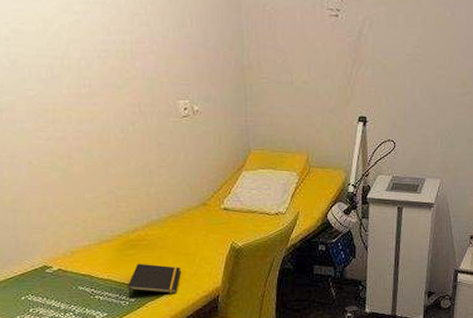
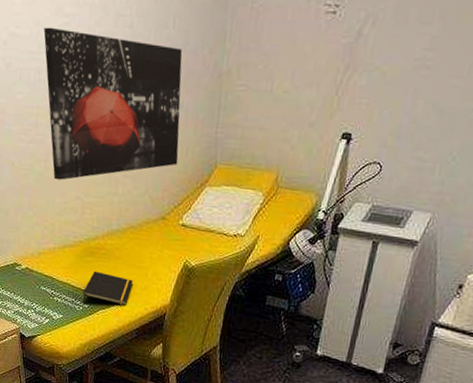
wall art: none [52,24,212,175] -> present [43,27,183,180]

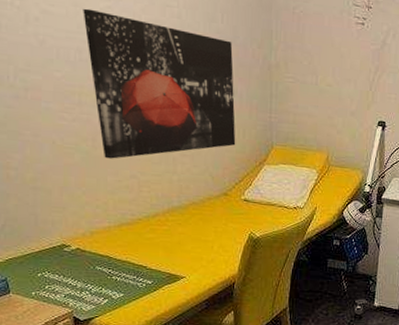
notepad: present [82,271,133,305] -> none [144,247,198,281]

